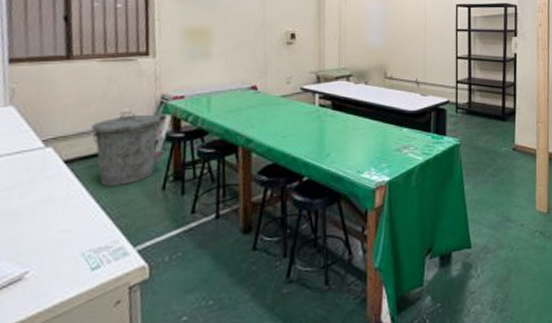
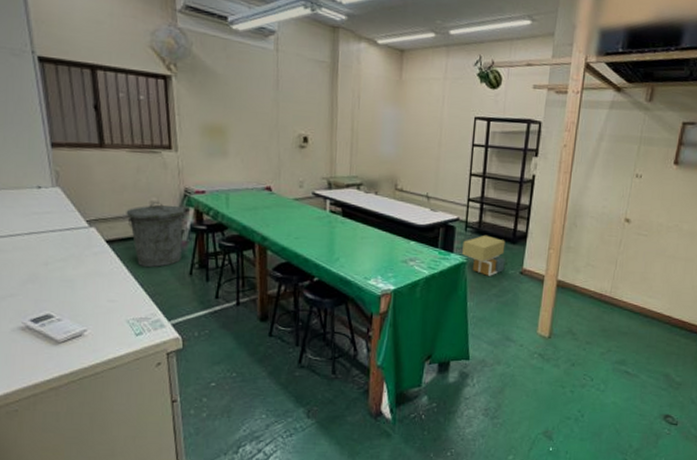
cardboard boxes: none [455,114,497,156] -> present [462,235,506,276]

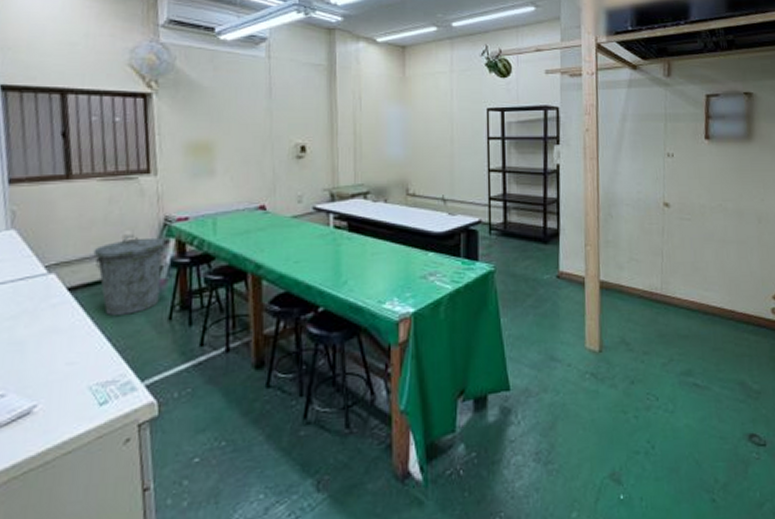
cardboard boxes: present [462,235,506,276] -> none [488,236,539,284]

